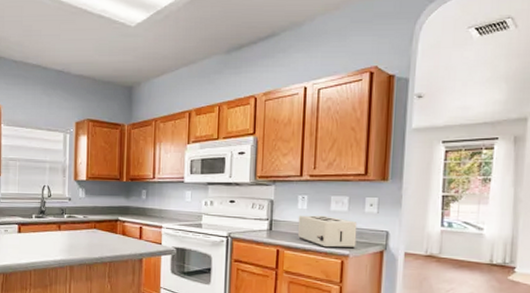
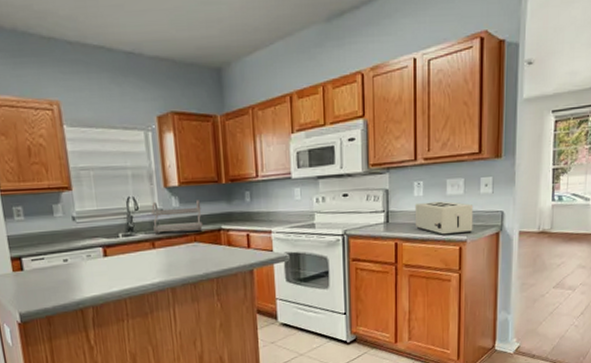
dish rack: none [61,192,103,220] -> present [151,199,203,234]

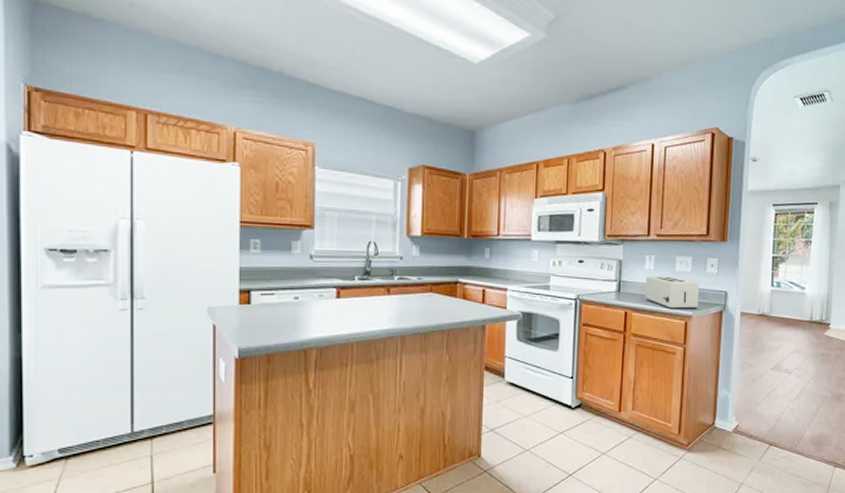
dish rack: present [151,199,203,234] -> none [391,249,441,283]

